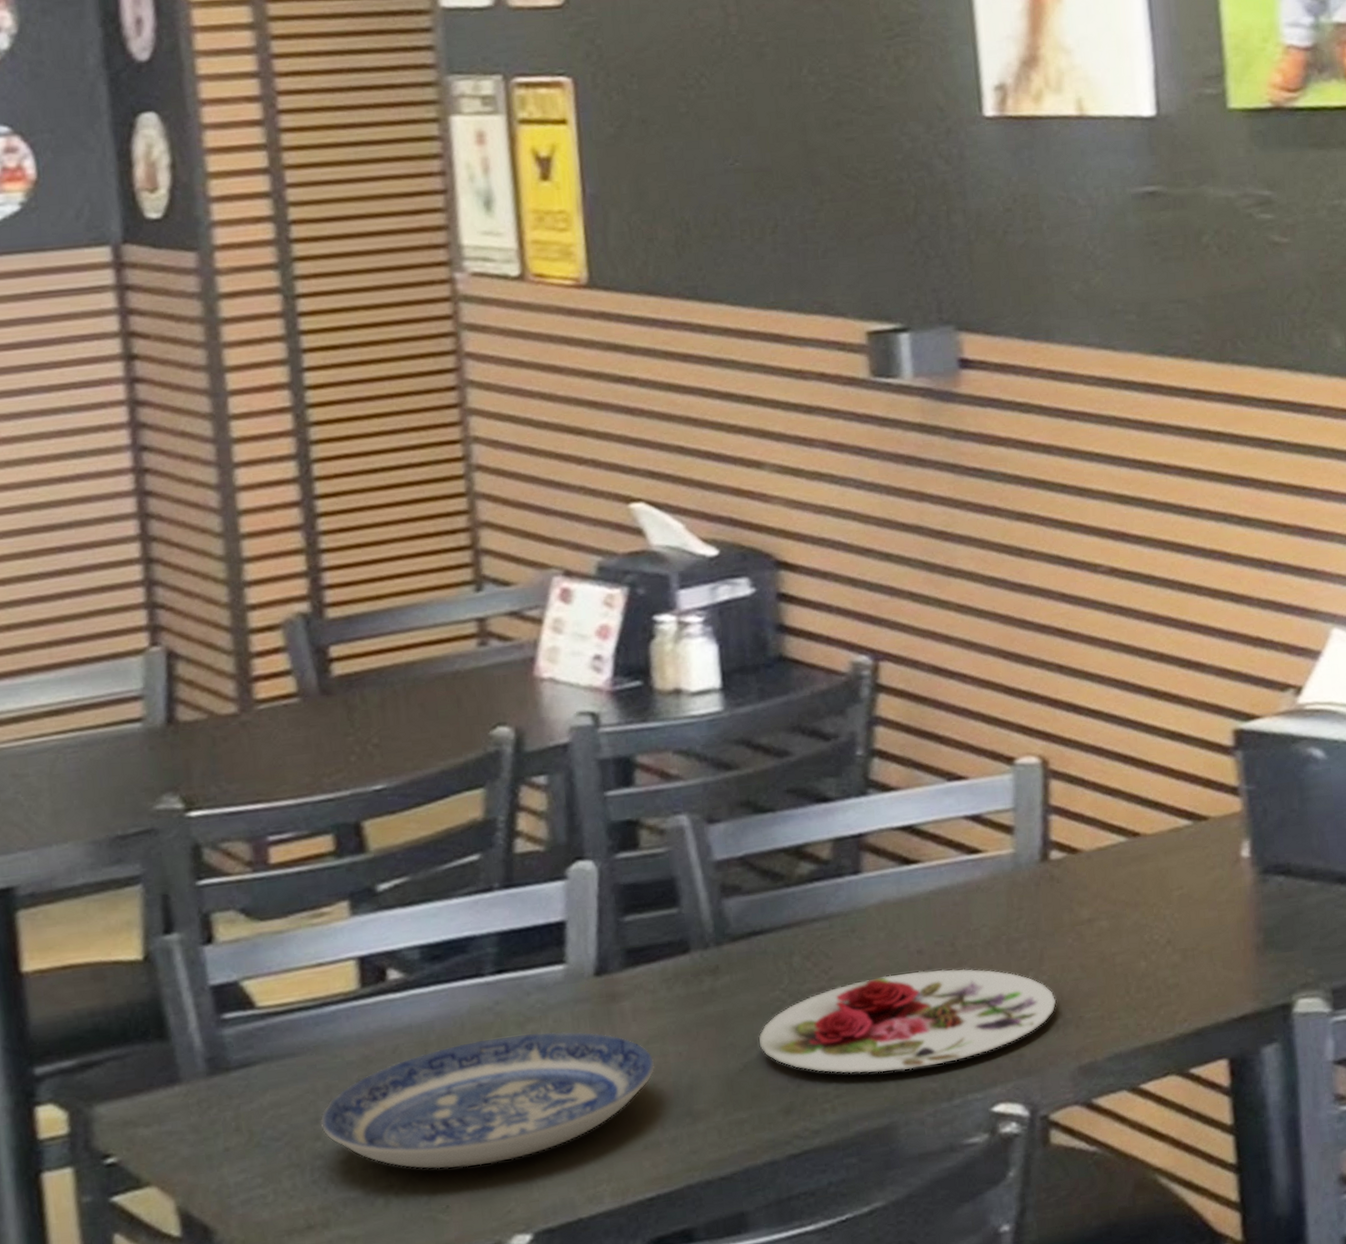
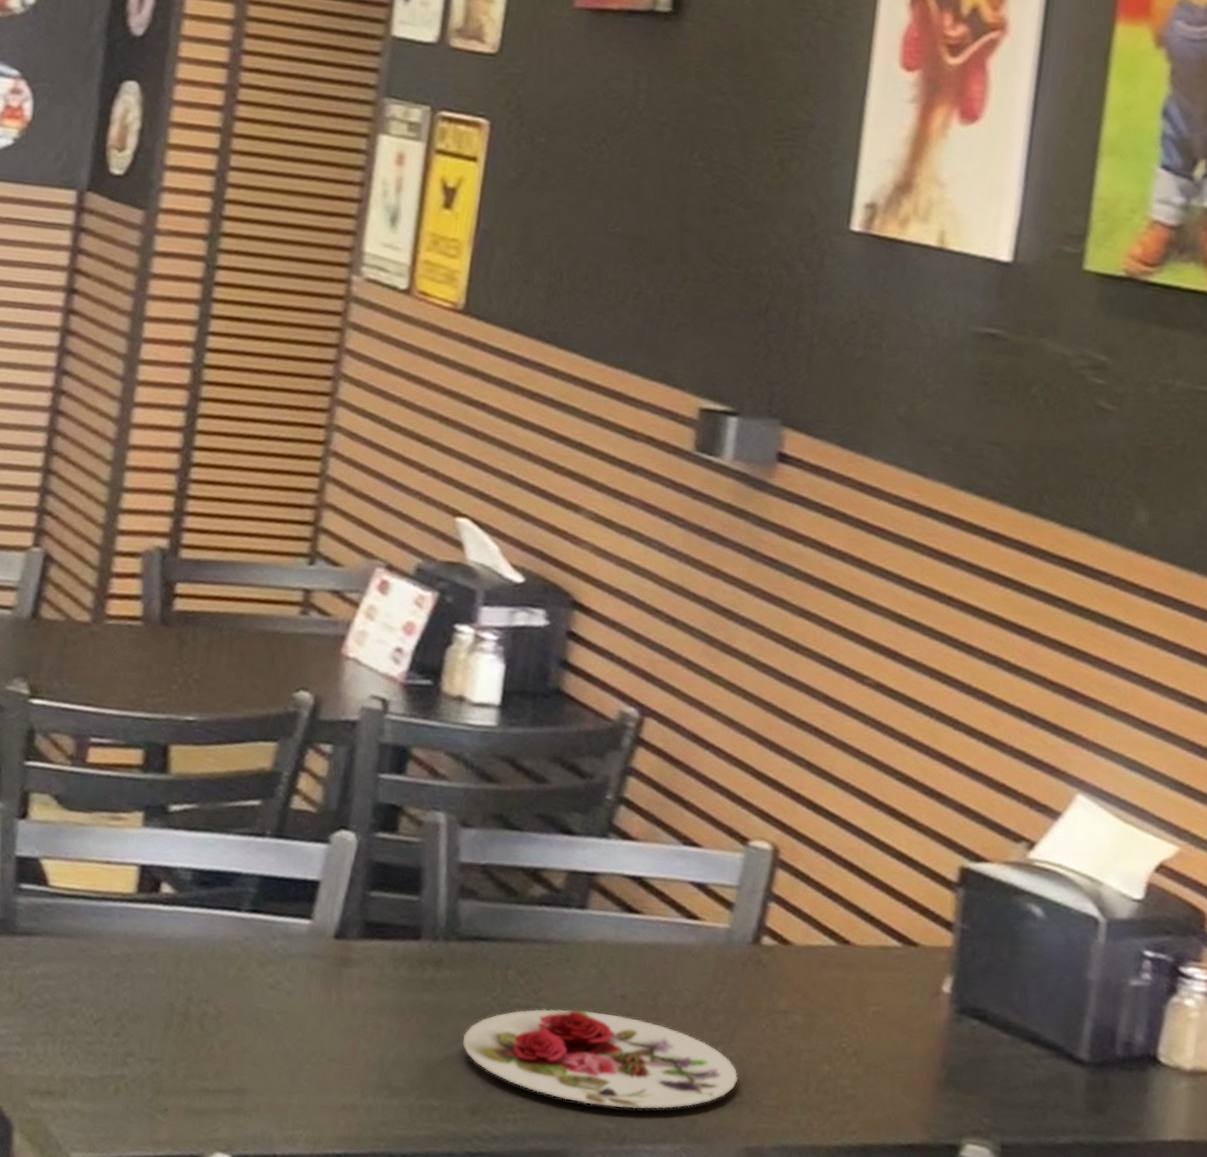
plate: present [320,1031,655,1170] -> none [78,966,368,1084]

